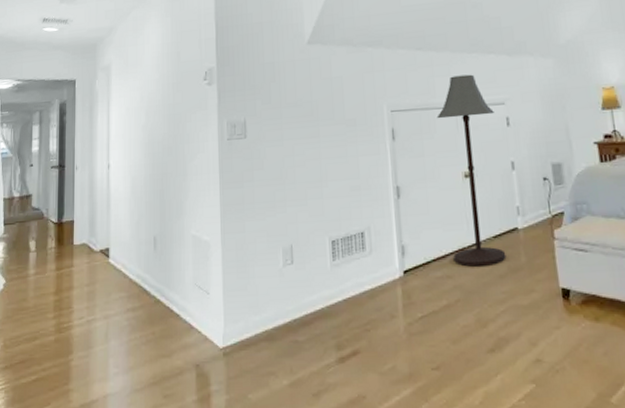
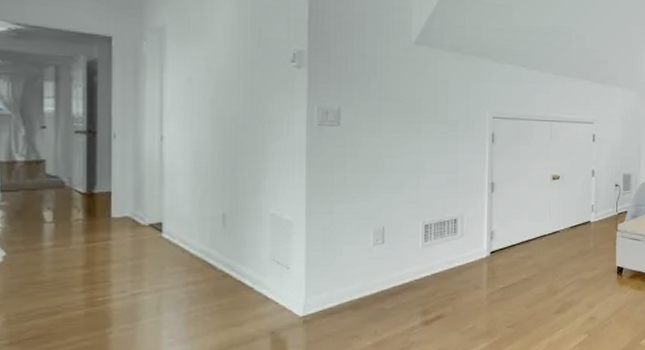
floor lamp: present [437,74,506,267] -> none [534,94,584,250]

